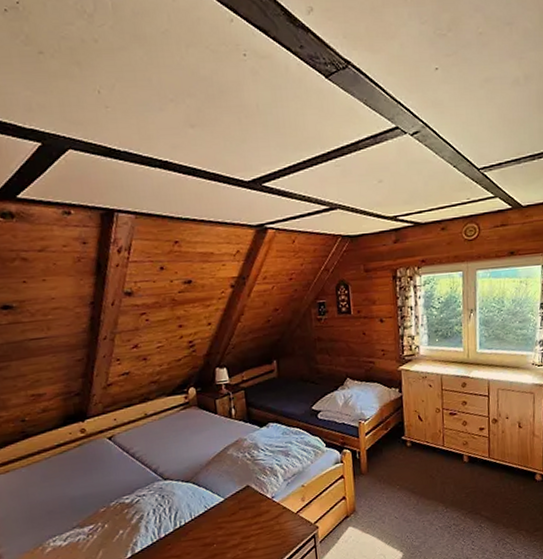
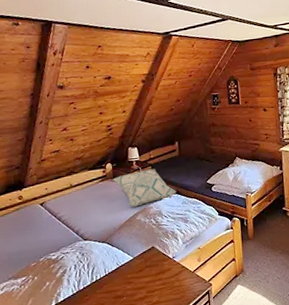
decorative pillow: none [196,393,275,440] -> present [112,168,177,207]

